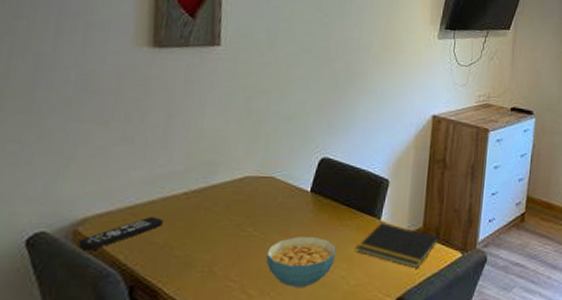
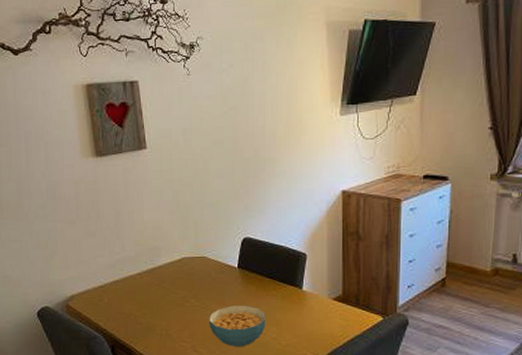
remote control: present [78,216,163,251] -> none [71,293,126,320]
notepad: present [356,223,439,268] -> none [283,292,359,330]

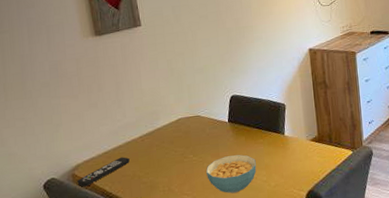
remote control: none [71,293,126,320] -> present [77,157,130,187]

